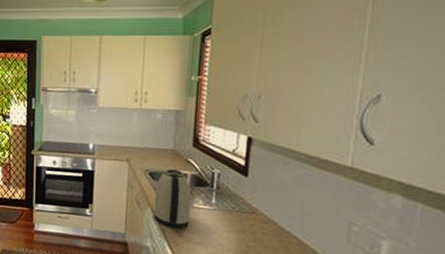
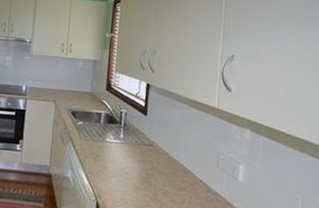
kettle: present [153,169,191,229] -> none [74,109,105,161]

